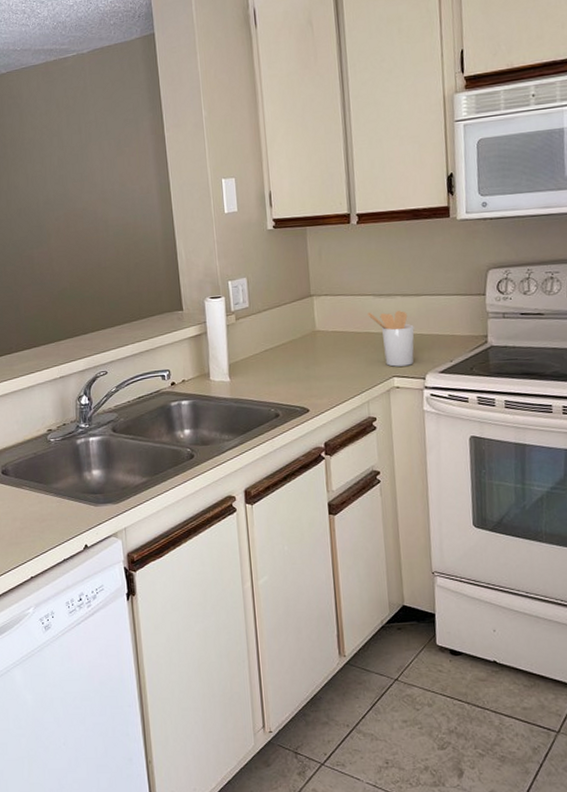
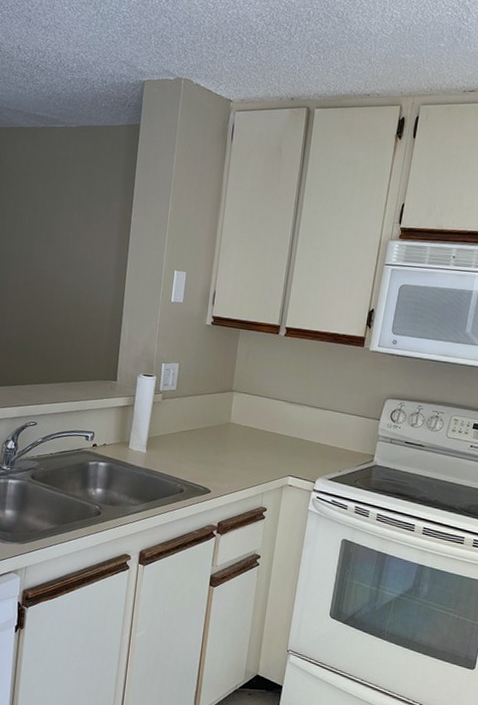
utensil holder: present [368,311,415,367] -> none [278,415,315,469]

